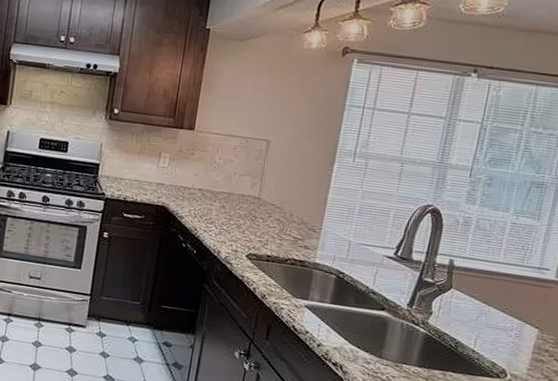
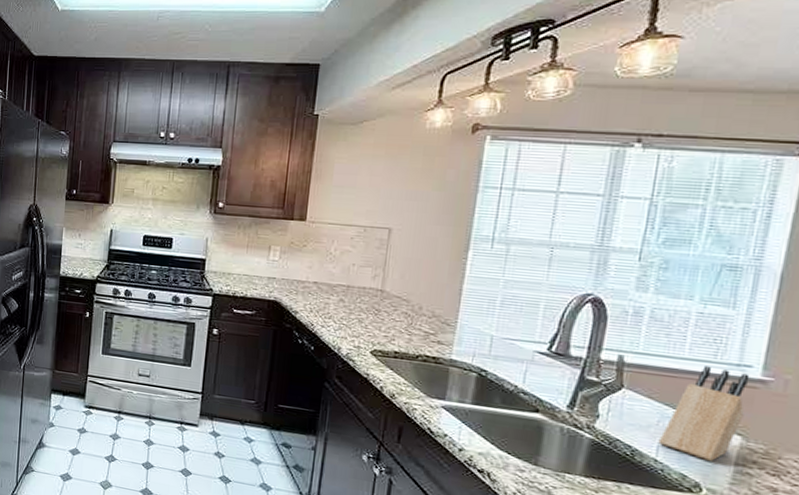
knife block: none [476,269,547,352] -> present [658,366,750,462]

